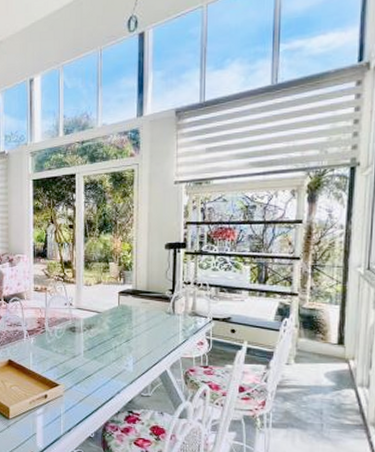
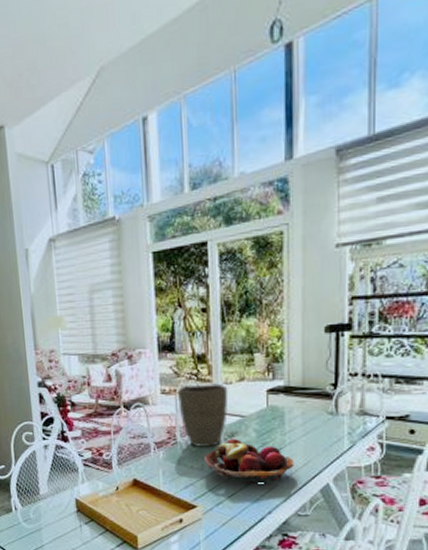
vase: none [47,285,88,336] -> present [177,383,228,447]
fruit basket: none [67,330,139,368] -> present [204,439,294,484]

